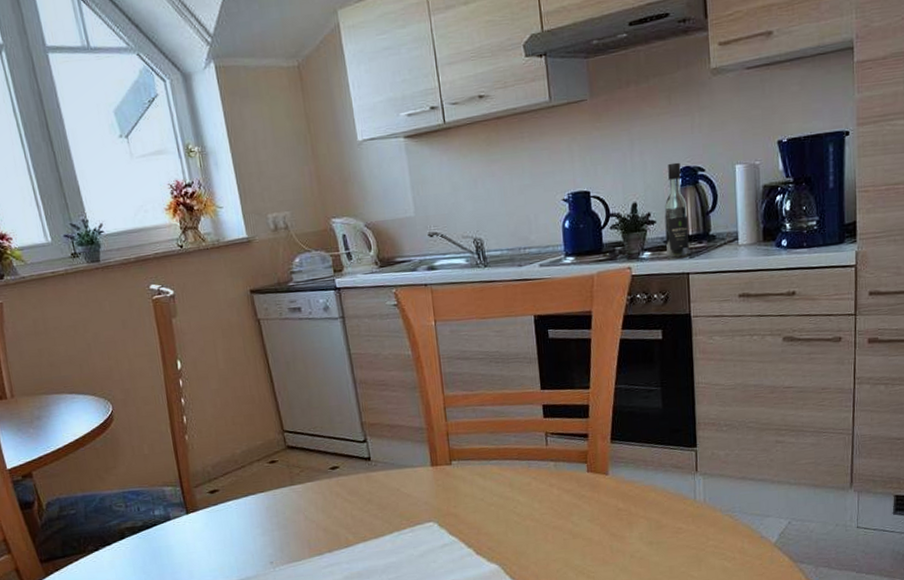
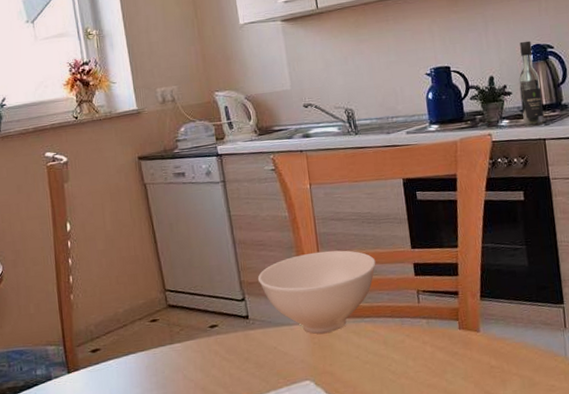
bowl: none [379,391,504,476] -> present [257,250,376,334]

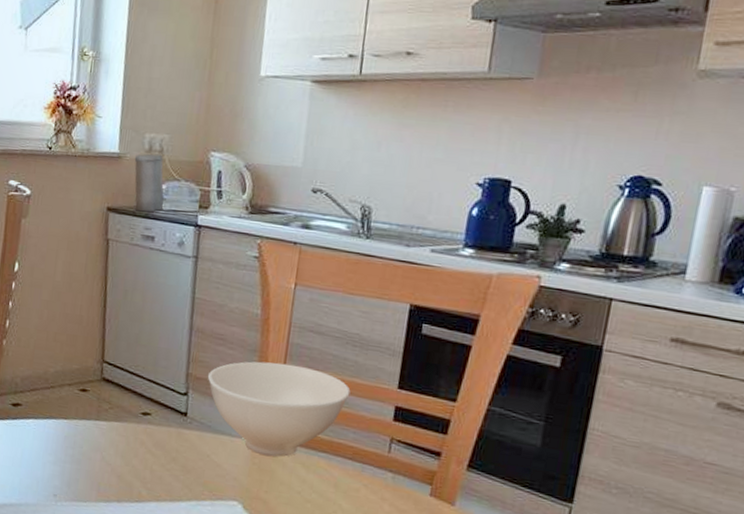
canister: none [152,103,187,155] -> present [134,153,164,213]
bottle: present [518,41,545,127] -> none [589,168,632,281]

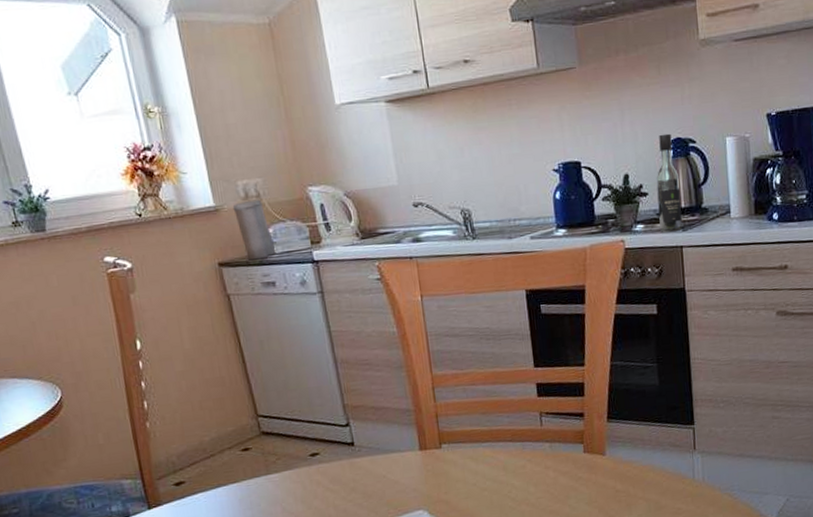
bowl: present [207,361,351,457] -> none [363,369,496,461]
bottle: none [589,168,632,281] -> present [656,133,682,233]

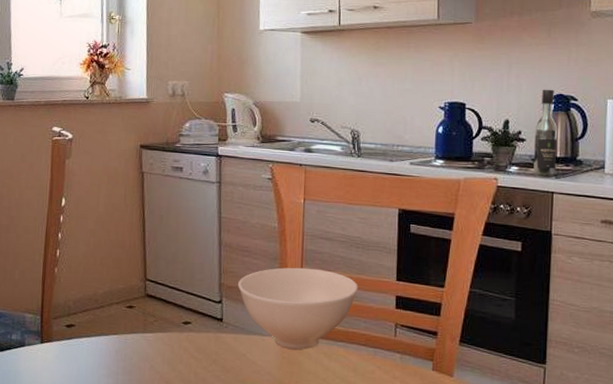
canister: present [232,199,277,261] -> none [160,97,189,147]
bowl: none [363,369,496,461] -> present [237,267,358,350]

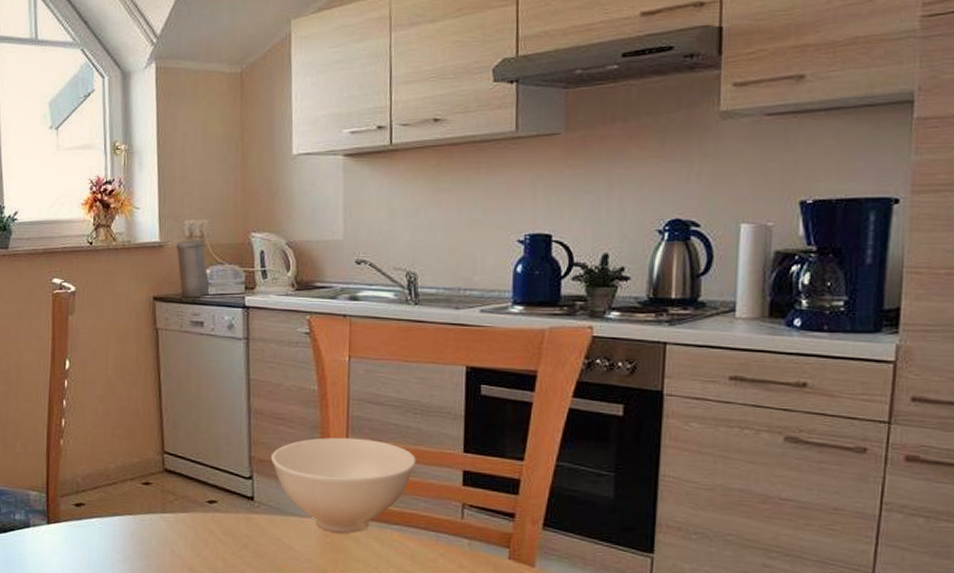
canister: none [160,97,189,147] -> present [176,240,210,298]
bottle: present [533,89,558,178] -> none [640,213,673,326]

